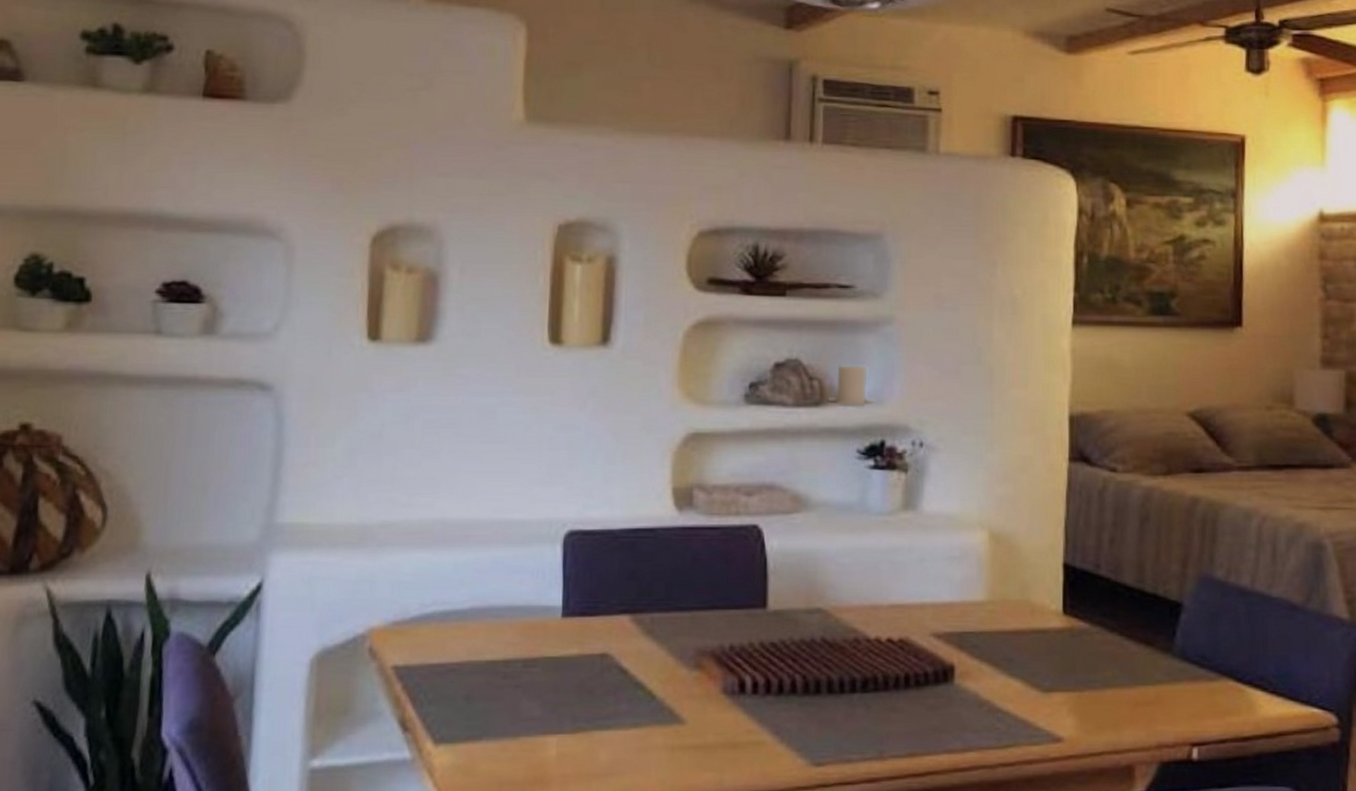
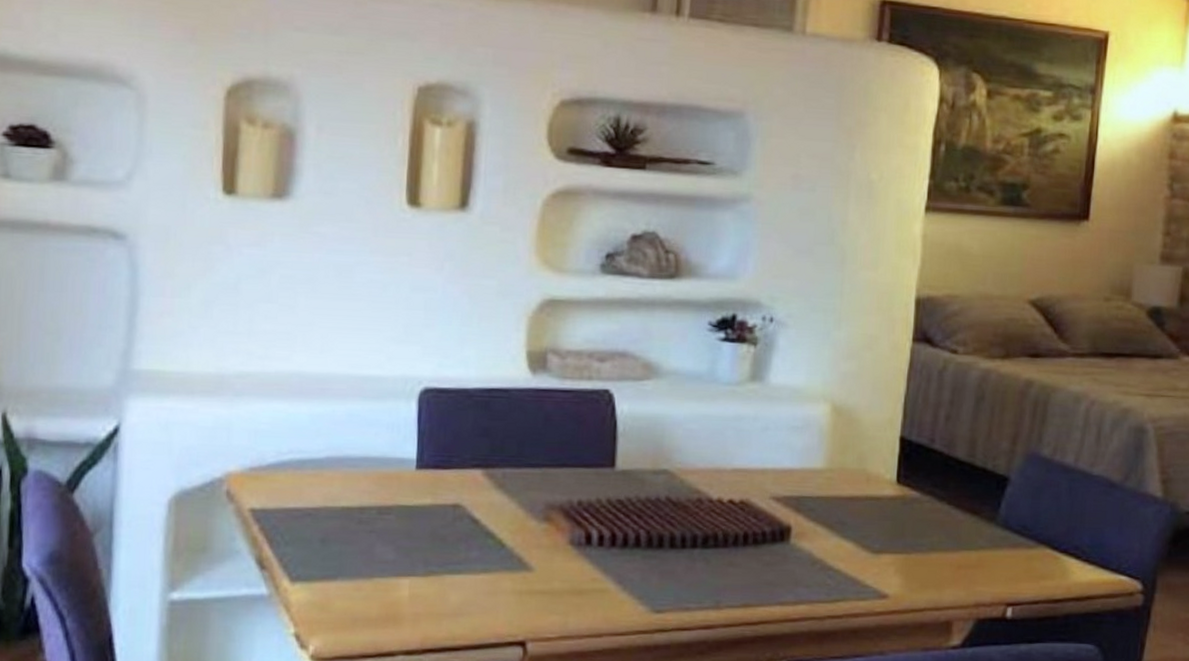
candle: present [828,365,875,408] -> none [683,240,729,282]

